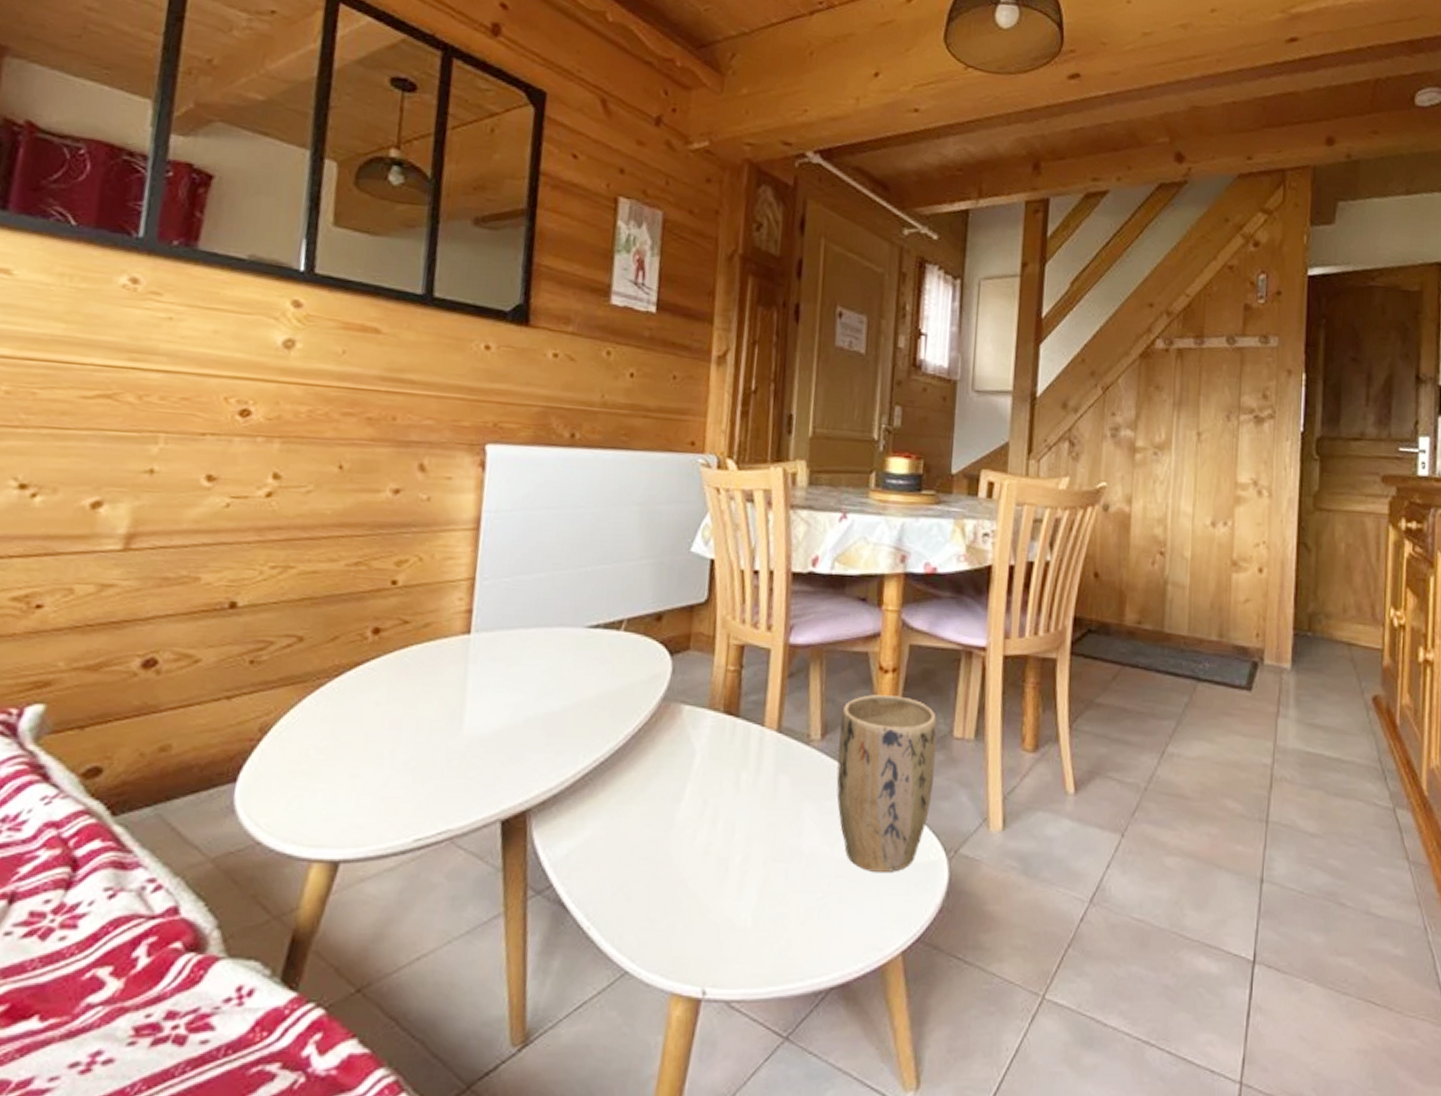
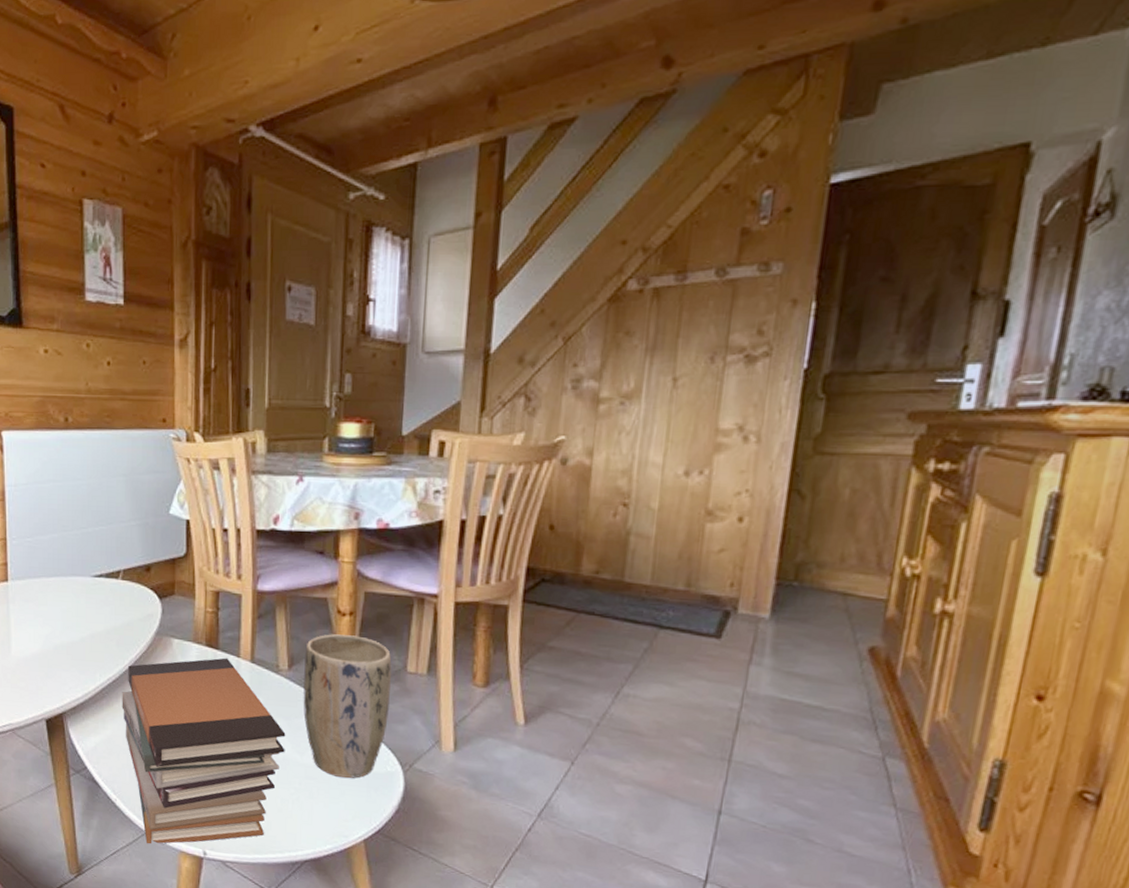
book stack: none [609,727,815,988] -> present [122,658,286,844]

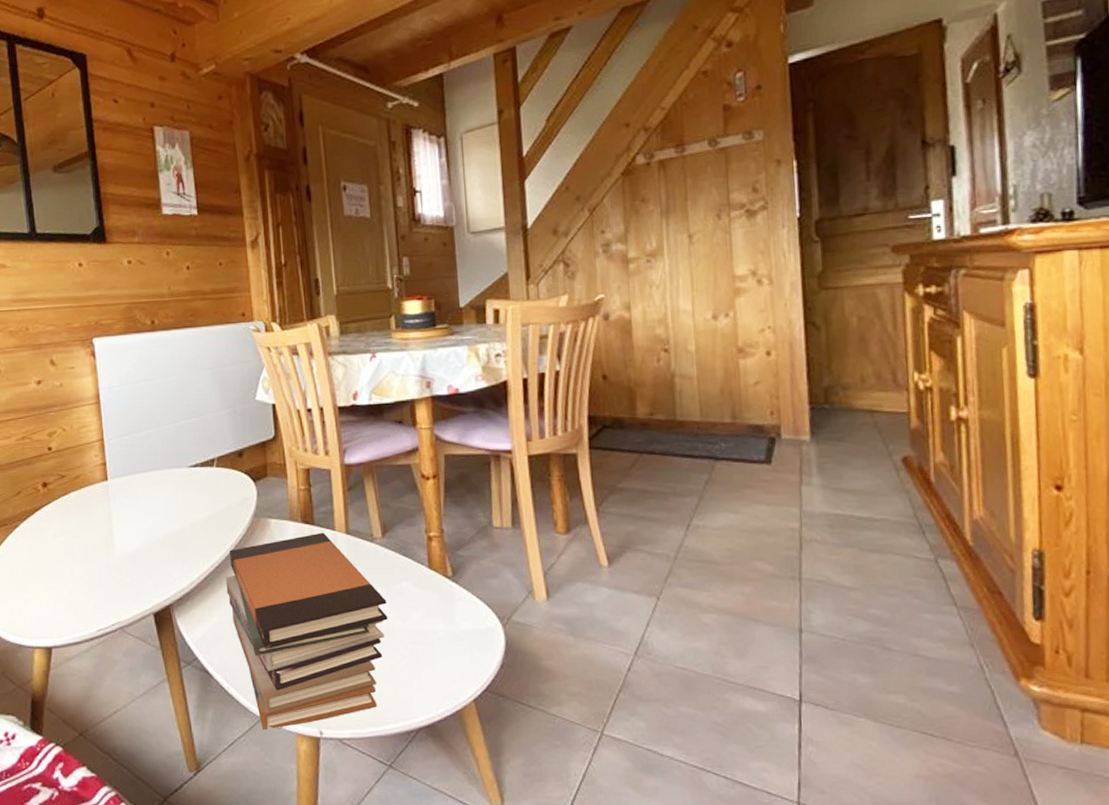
plant pot: present [303,634,392,778] -> none [396,497,482,638]

